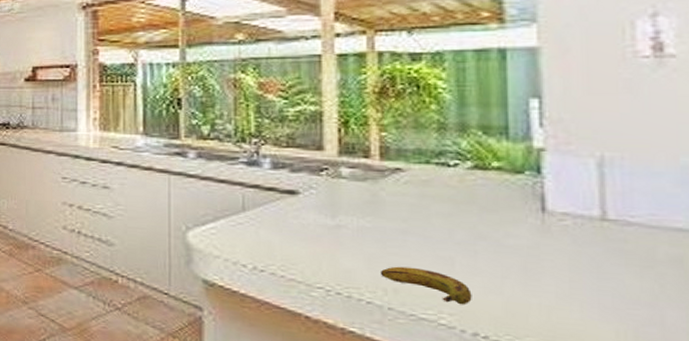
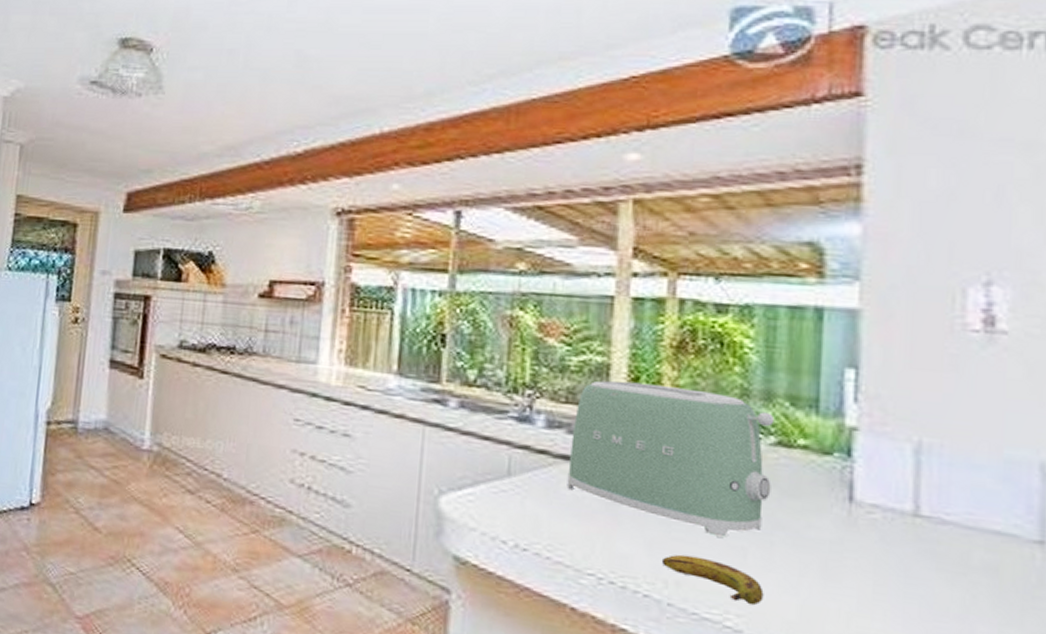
toaster: none [293,125,472,250] -> present [567,380,775,537]

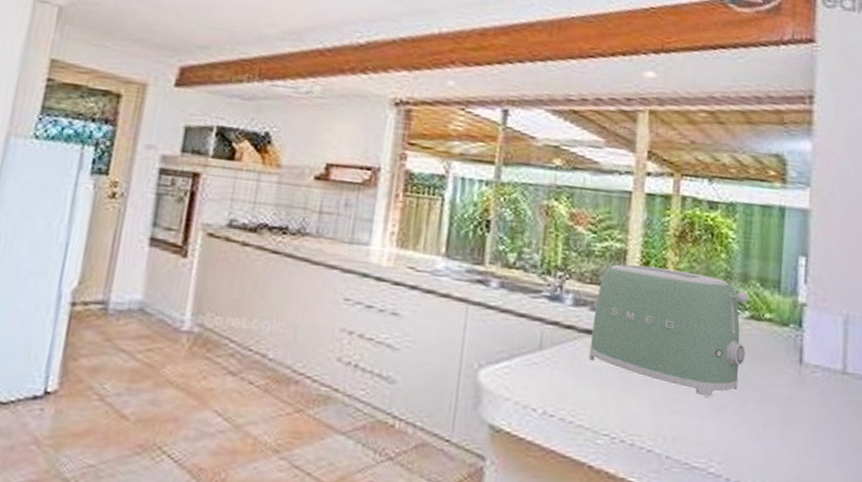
banana: present [661,554,764,606] -> none [662,413,738,453]

